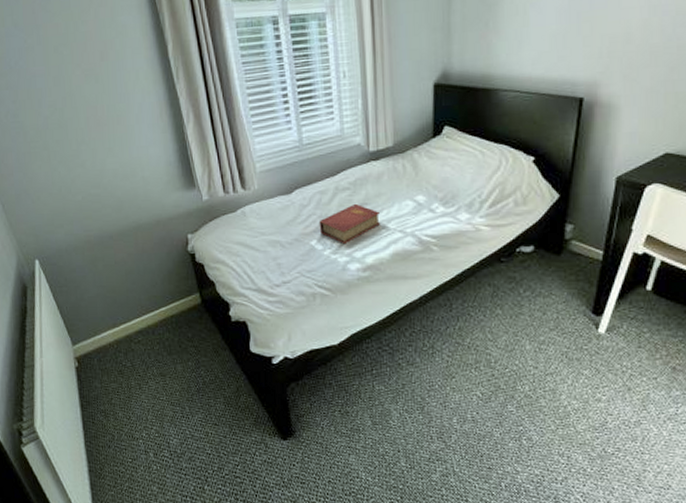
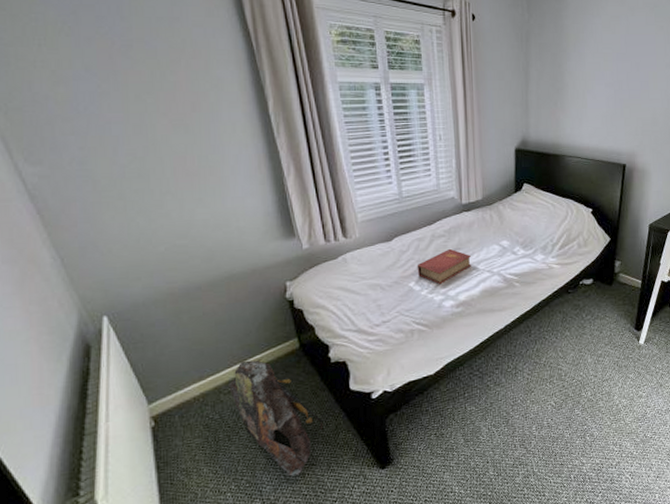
backpack: none [138,310,225,433] -> present [229,358,324,476]

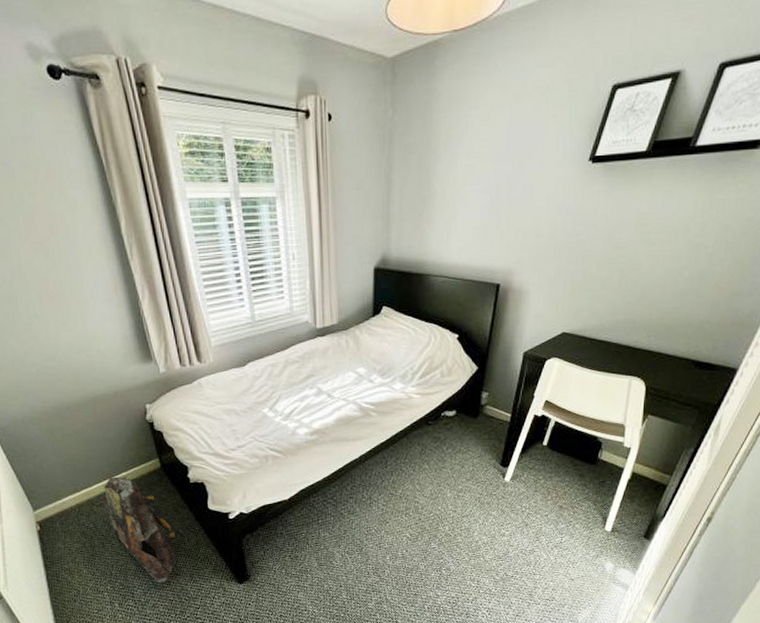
book: present [417,248,471,285] -> none [270,375,325,412]

